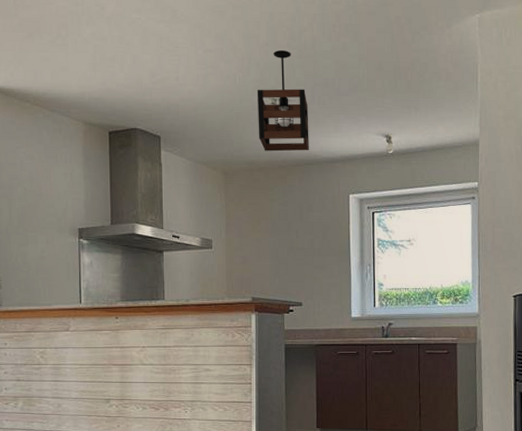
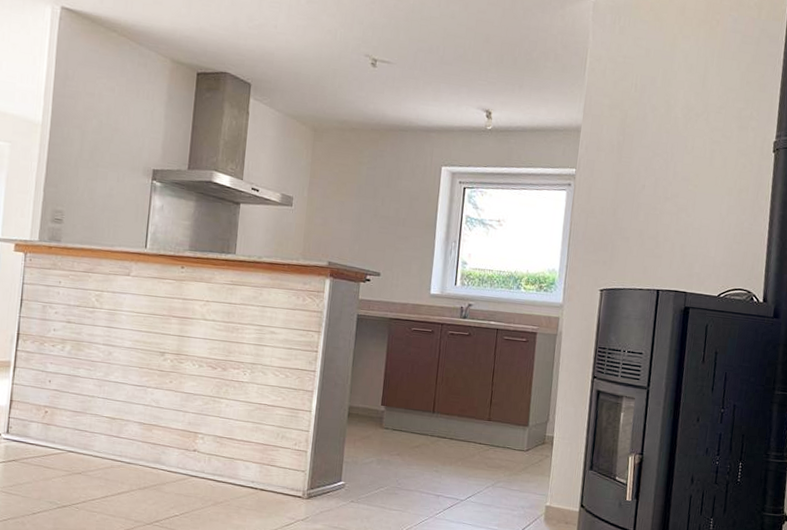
pendant light: present [257,50,309,152] -> none [354,10,409,117]

